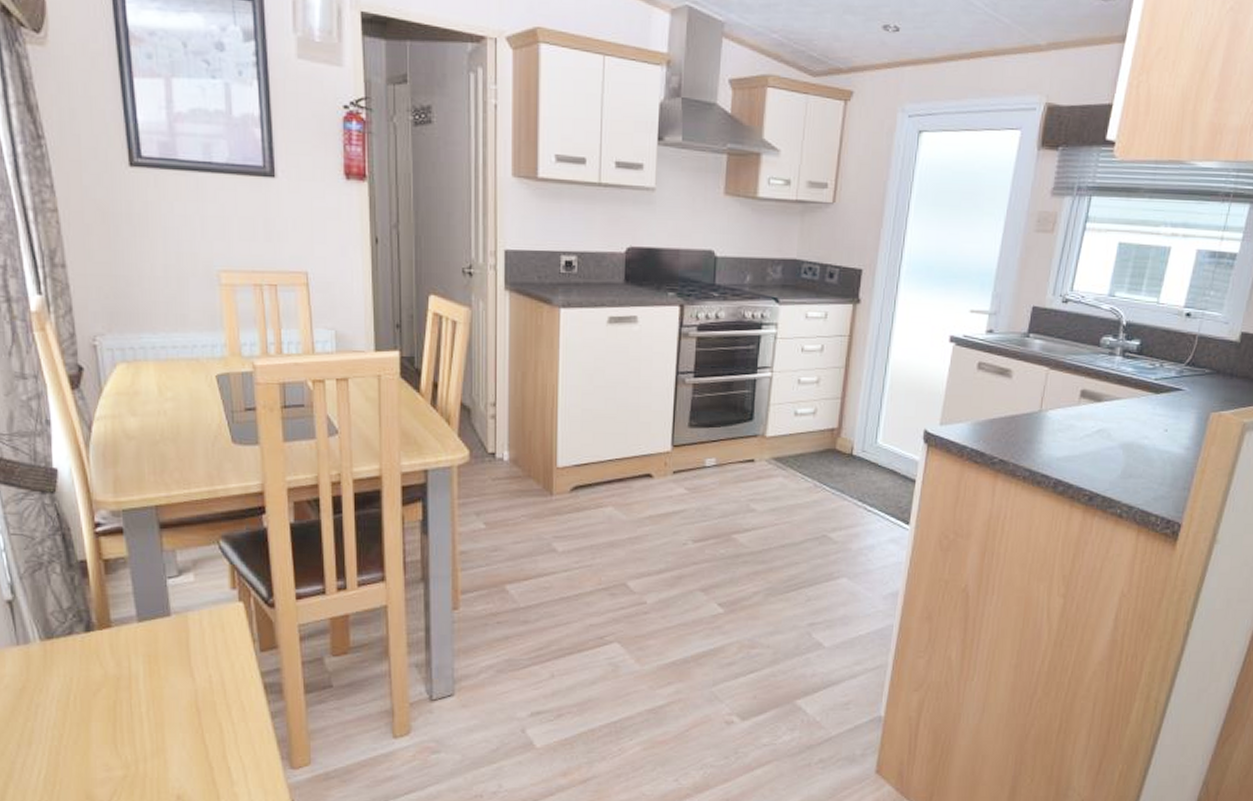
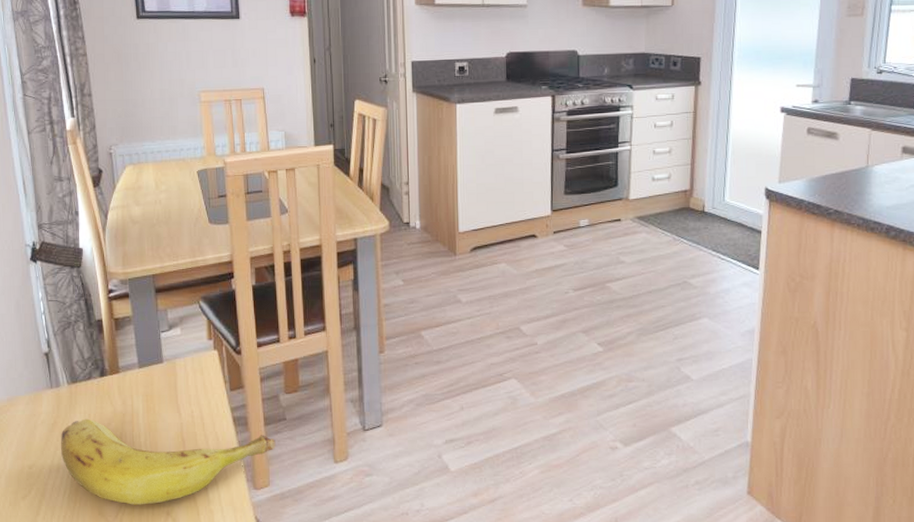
banana: none [31,683,319,787] -> present [60,418,276,505]

